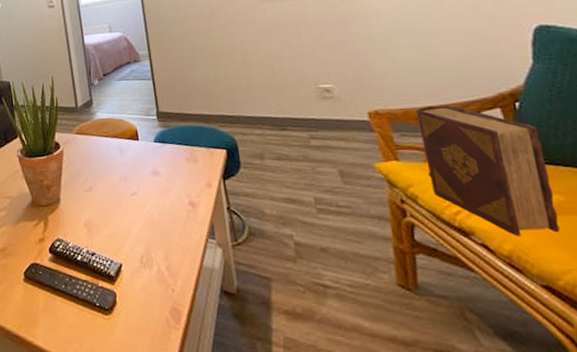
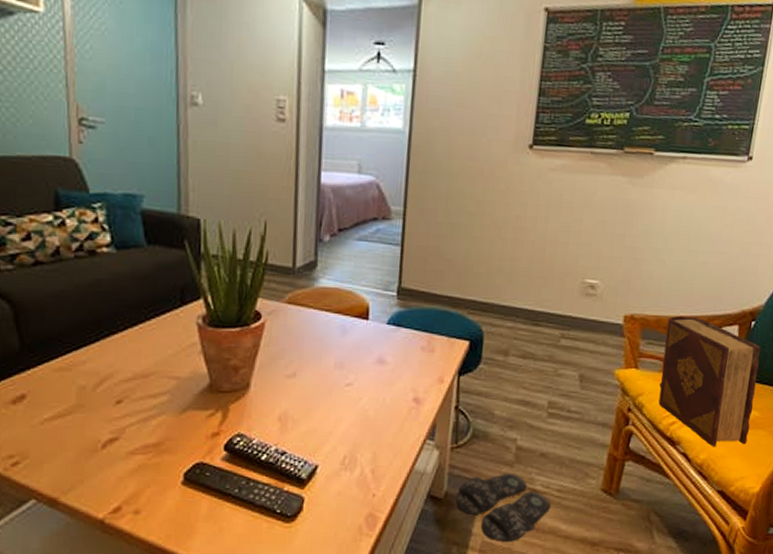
slippers: none [248,268,346,338] -> present [456,473,550,542]

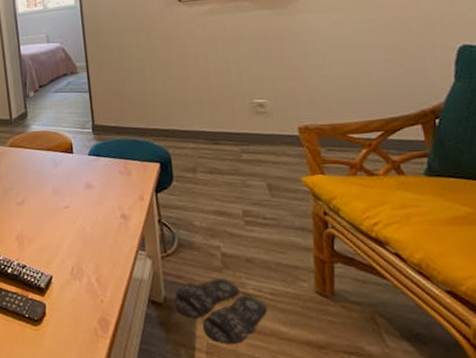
diary: present [658,315,760,447] -> none [343,121,466,246]

